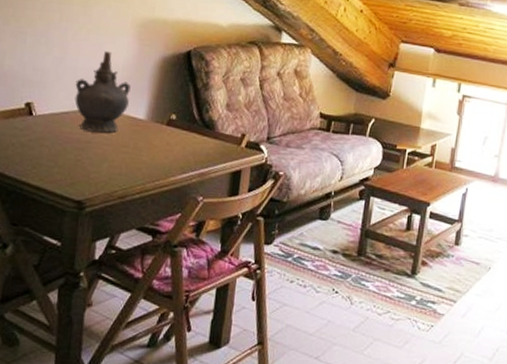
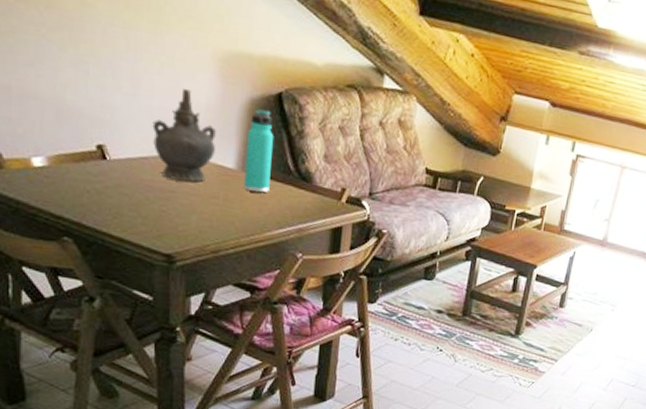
thermos bottle: none [152,66,182,141] -> present [244,109,274,193]

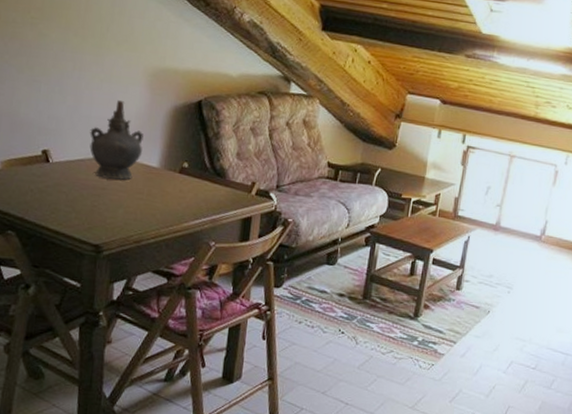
thermos bottle: present [244,109,274,193] -> none [165,115,194,188]

